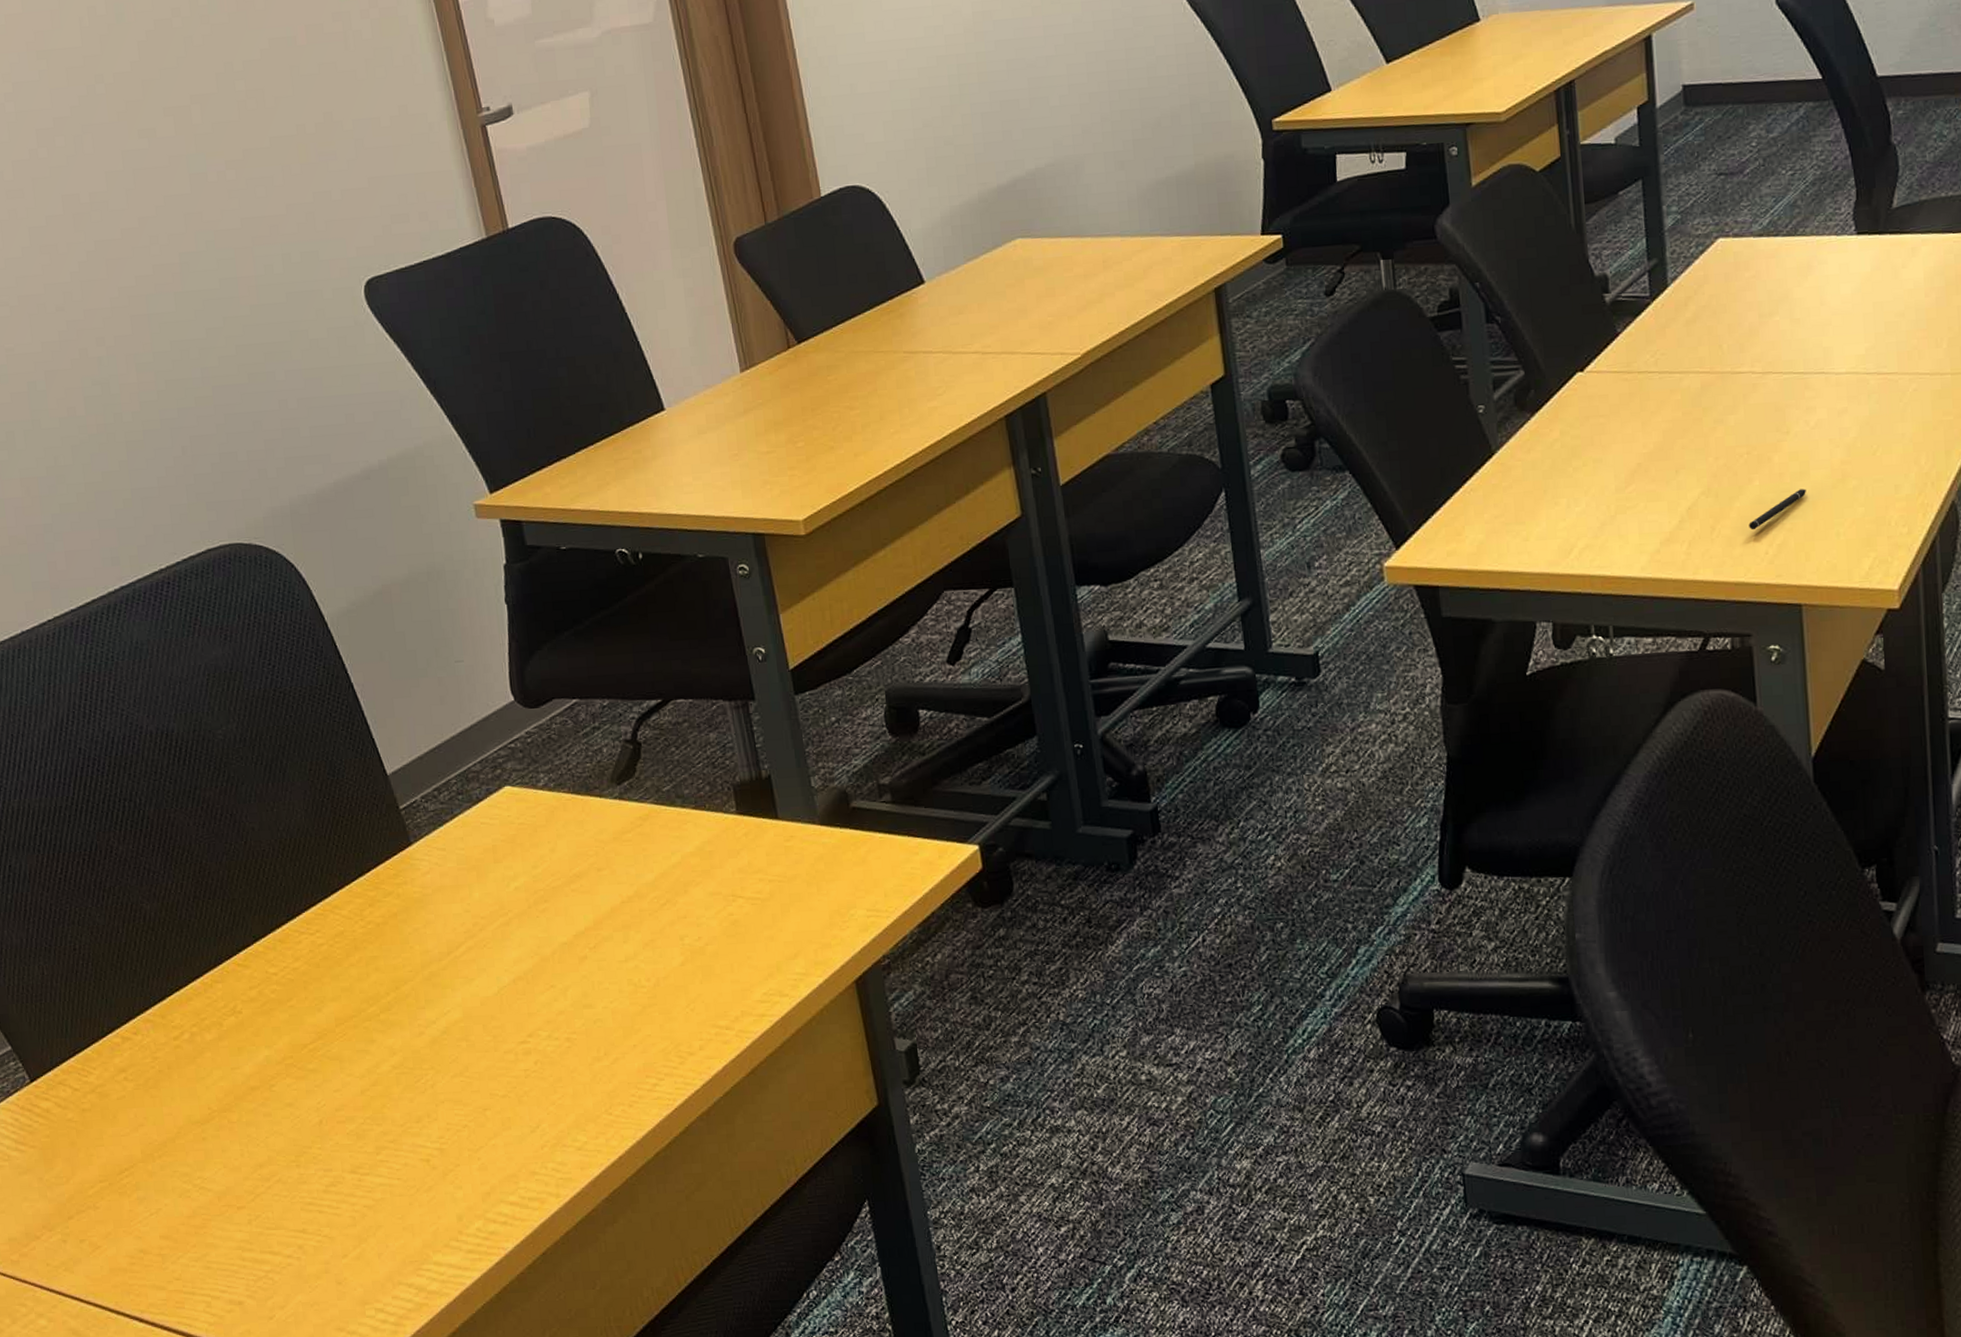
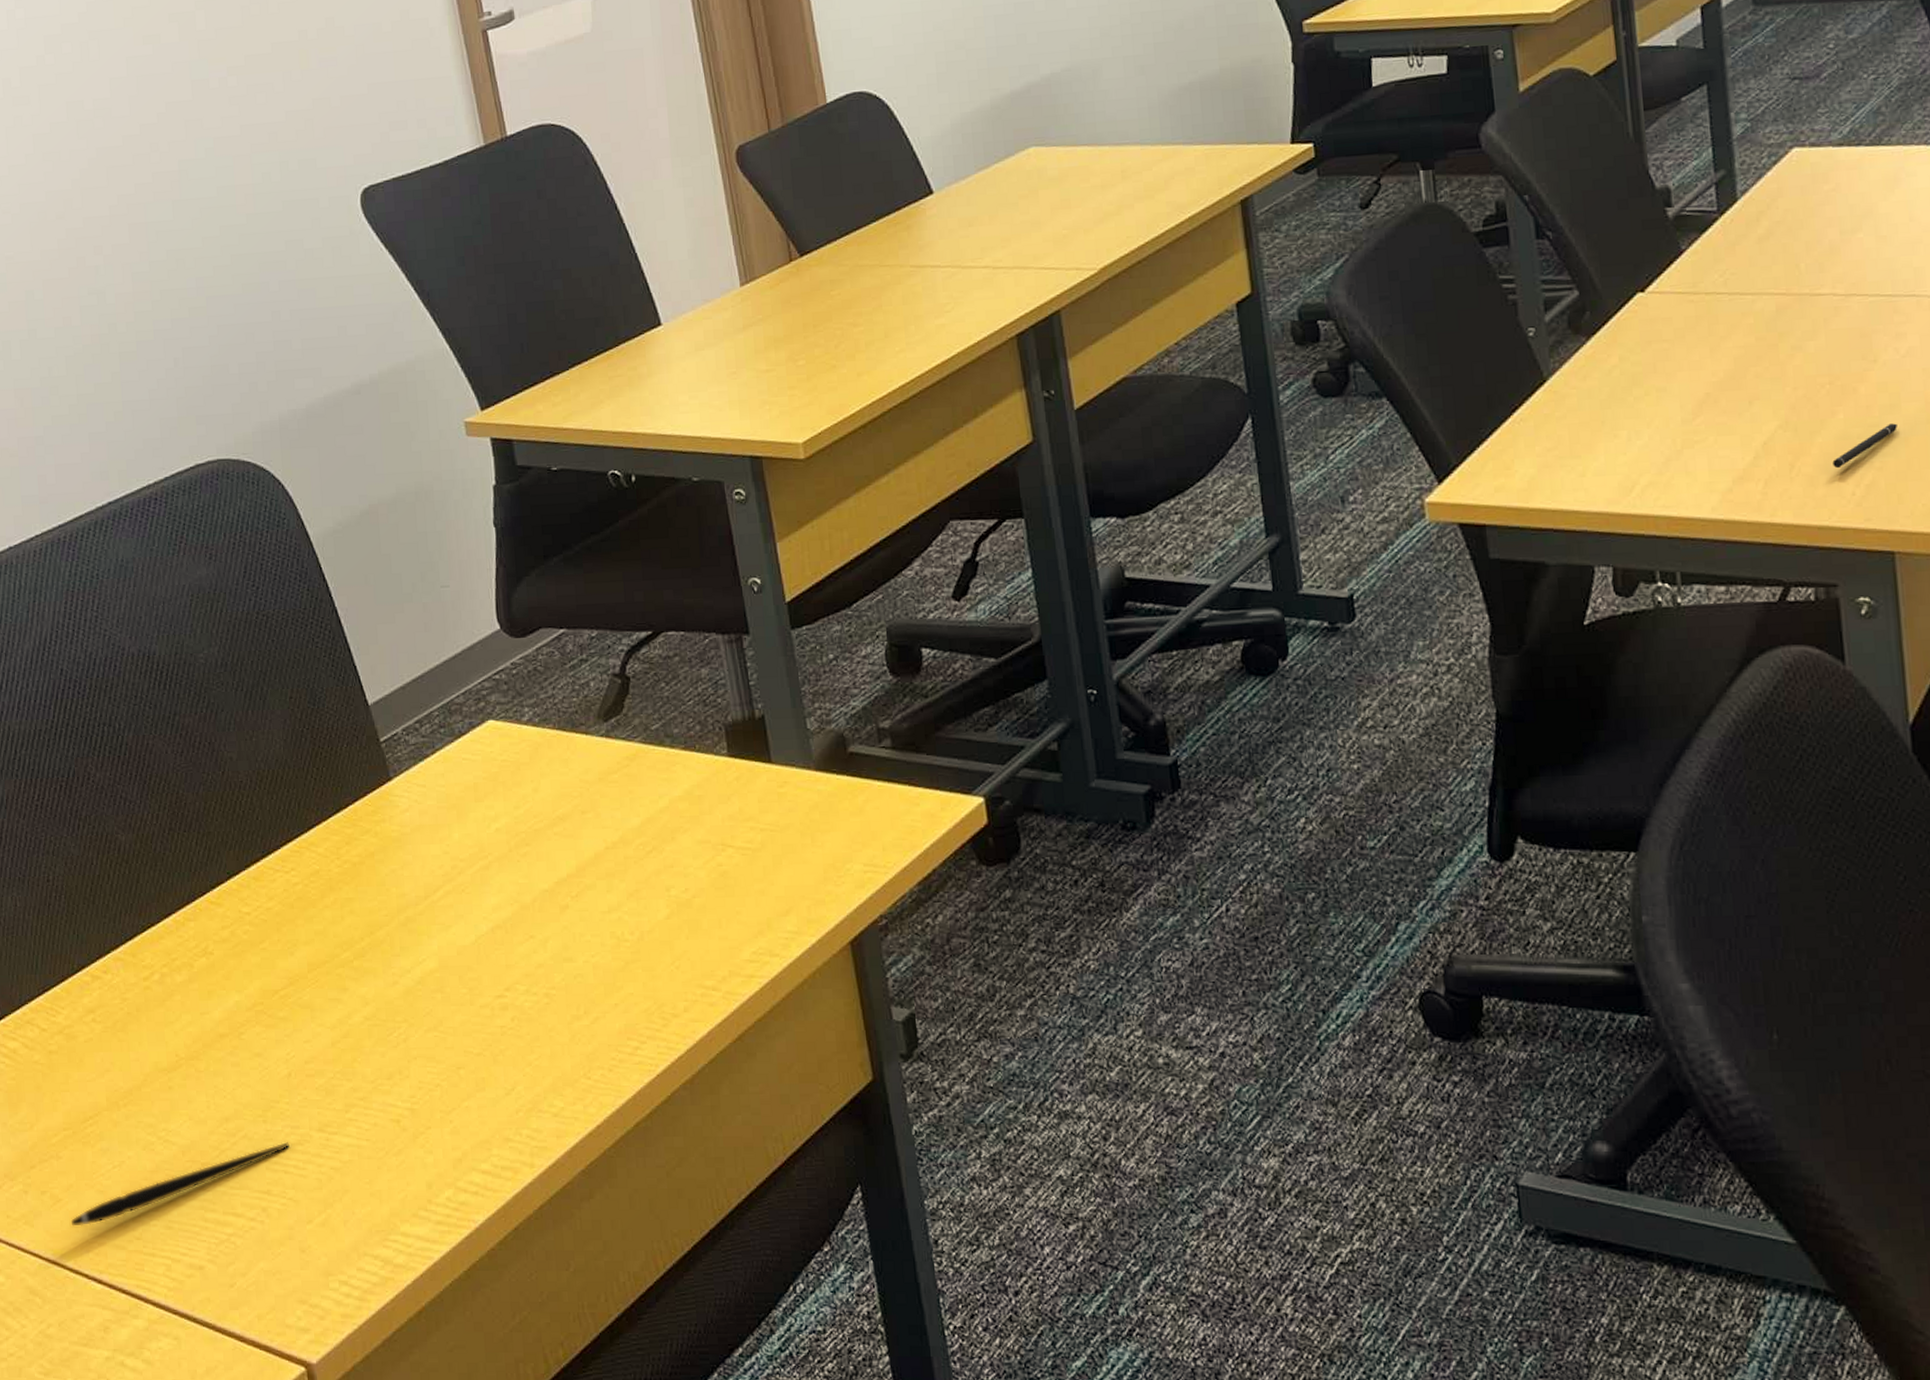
pen: none [110,1184,323,1271] -> present [70,1142,290,1226]

